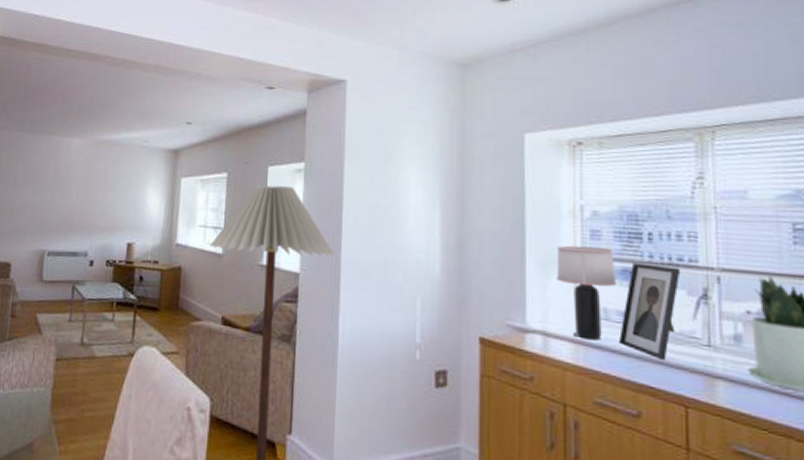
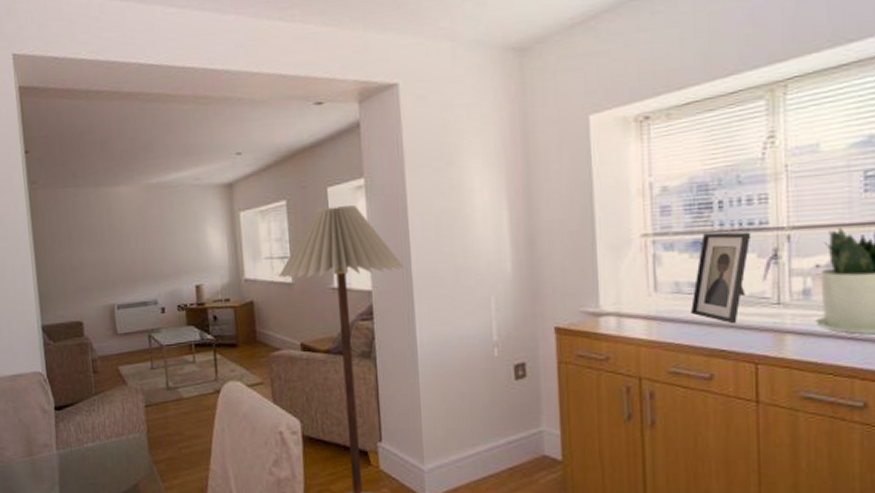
table lamp: present [556,245,617,341] -> none [627,222,688,315]

